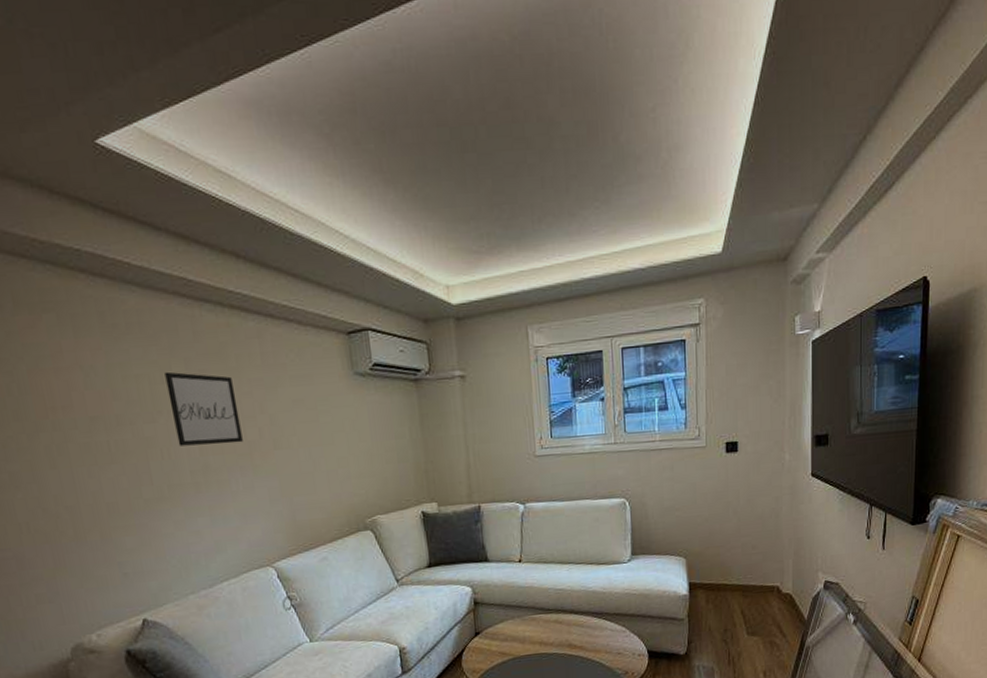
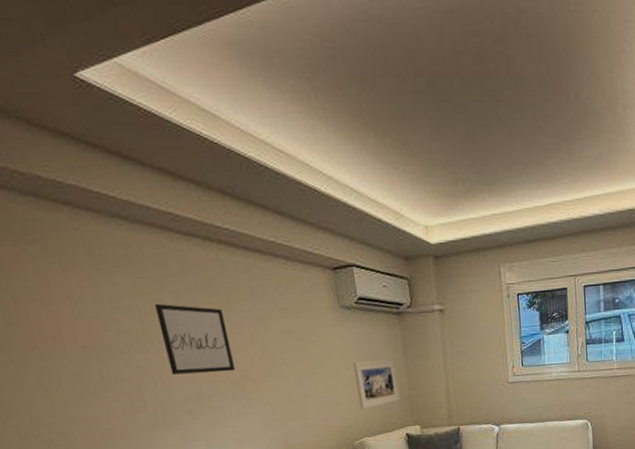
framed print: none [365,430,415,485] -> present [352,359,400,410]

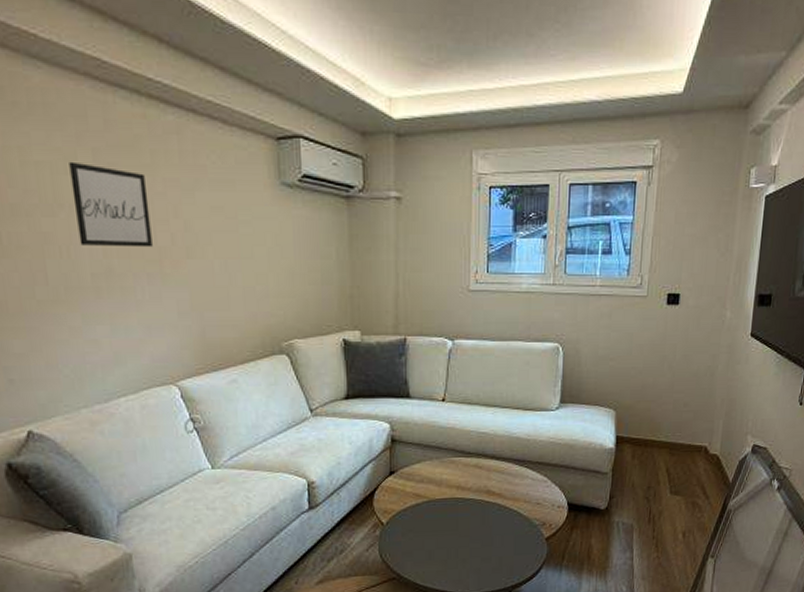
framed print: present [352,359,400,410] -> none [289,250,339,306]

